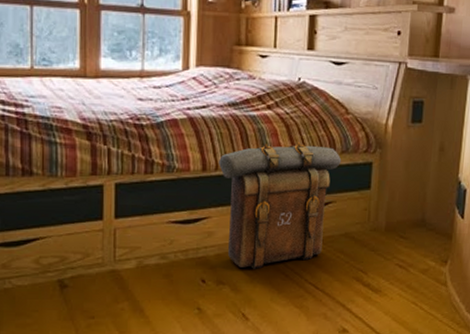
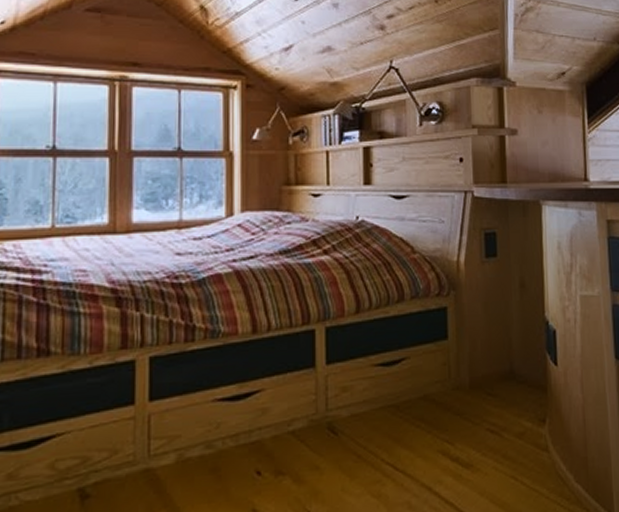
backpack: present [219,142,342,269] -> none [272,290,412,451]

